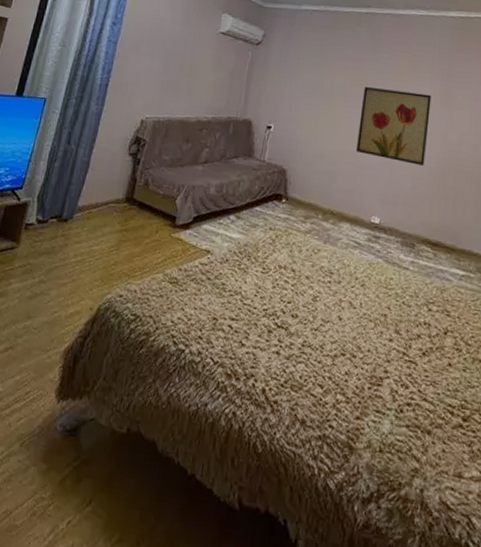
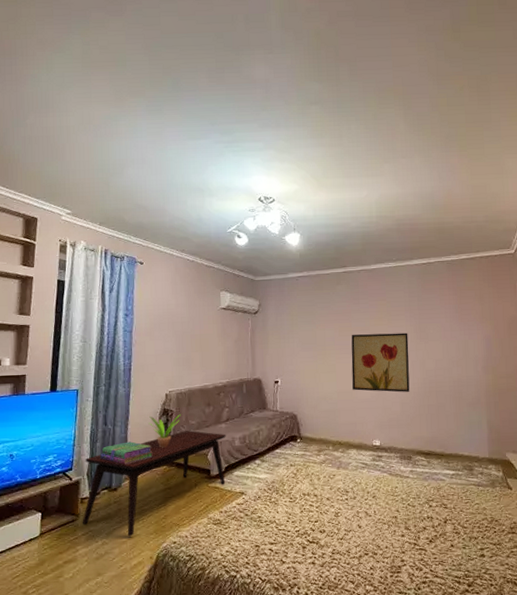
coffee table: none [21,166,201,280] -> present [82,430,226,537]
stack of books: none [56,167,115,194] -> present [100,441,153,465]
potted plant: none [116,143,154,182] -> present [148,414,181,448]

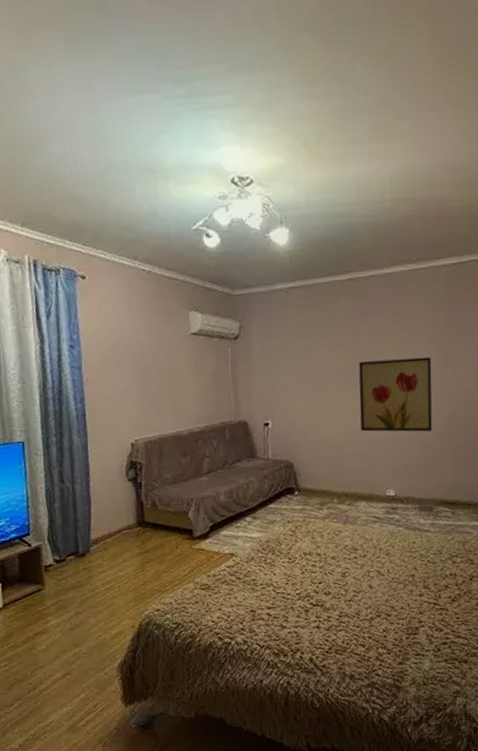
coffee table: present [82,430,226,537] -> none [44,485,212,606]
stack of books: present [100,441,153,465] -> none [60,500,123,527]
potted plant: present [148,414,181,448] -> none [114,467,152,507]

